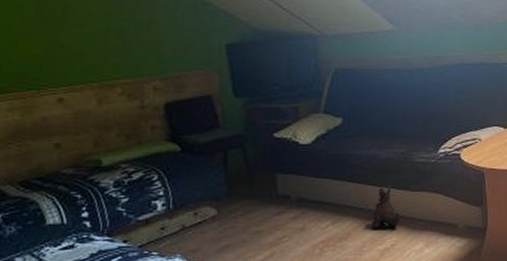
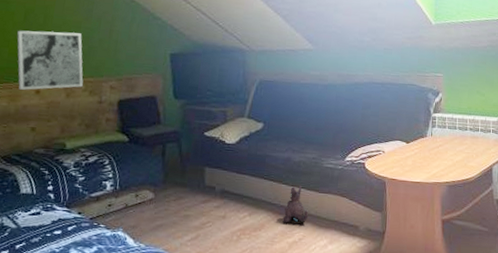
wall art: none [28,25,119,99] -> present [17,30,83,90]

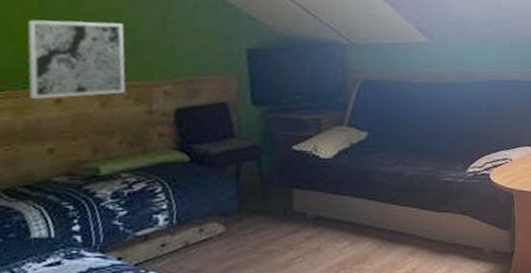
plush toy: present [282,186,309,224] -> none [392,205,424,252]

